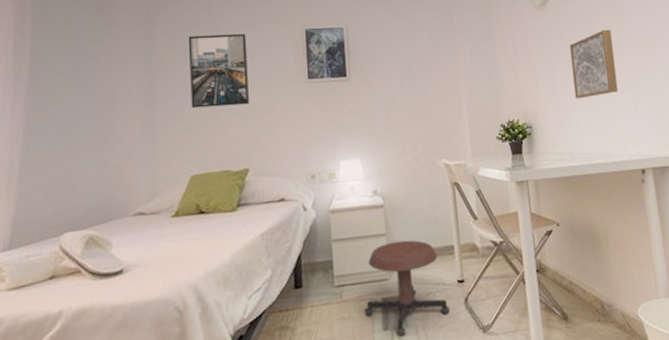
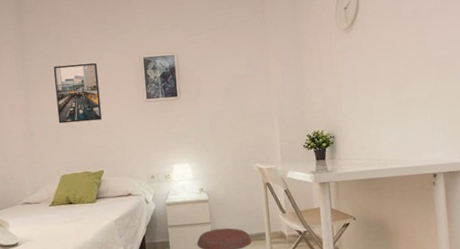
wall art: present [569,29,619,99] -> none [372,48,416,113]

